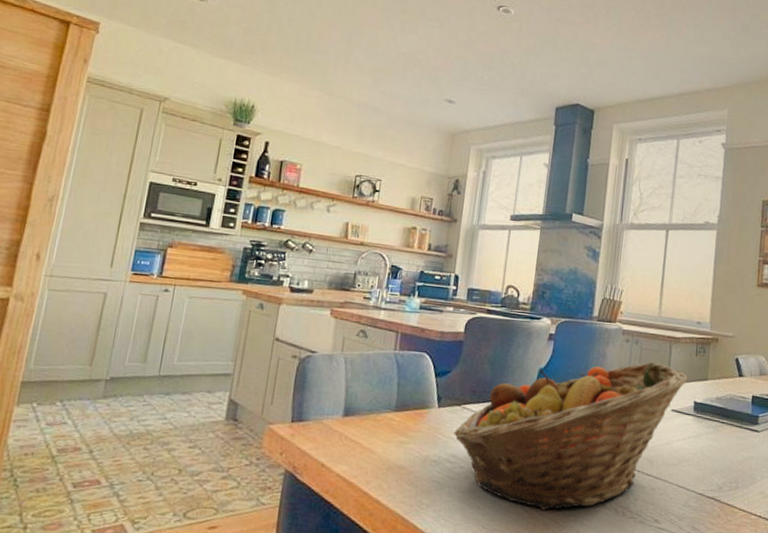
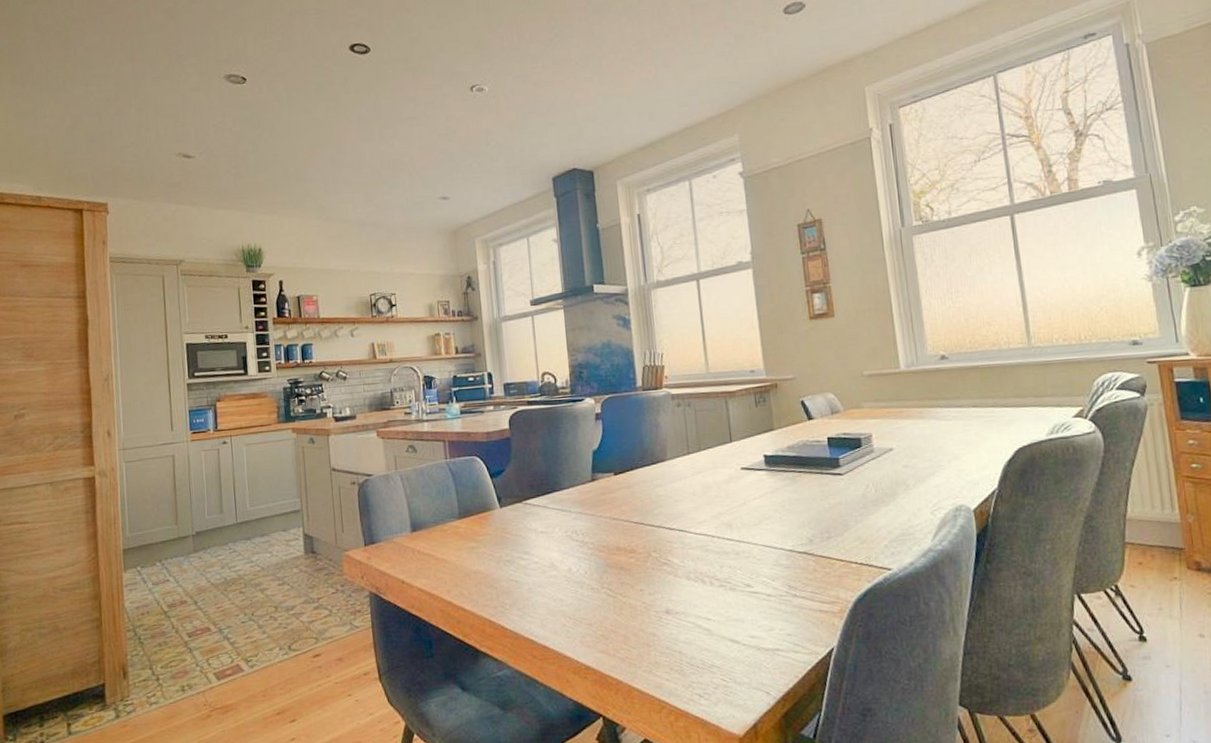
fruit basket: present [453,362,689,510] -> none [520,422,753,592]

